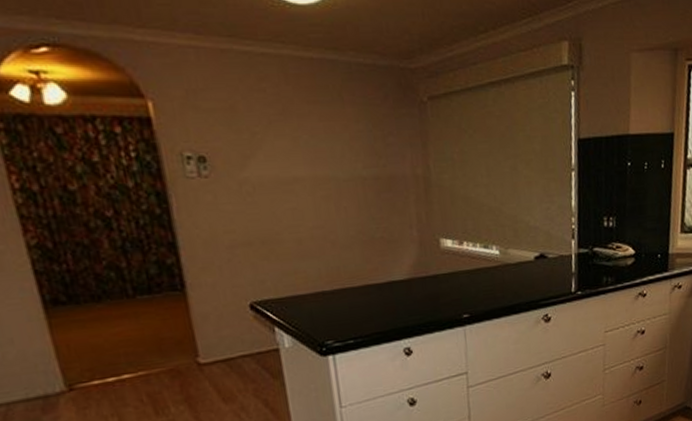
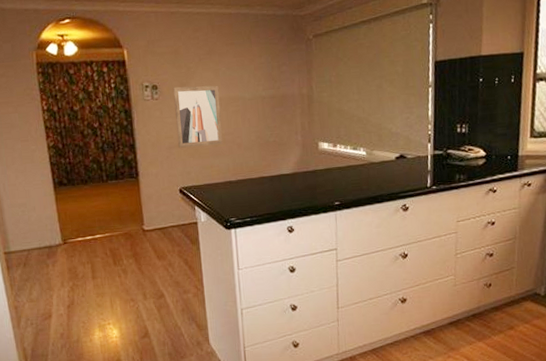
wall art: none [231,159,310,247] -> present [173,85,223,148]

